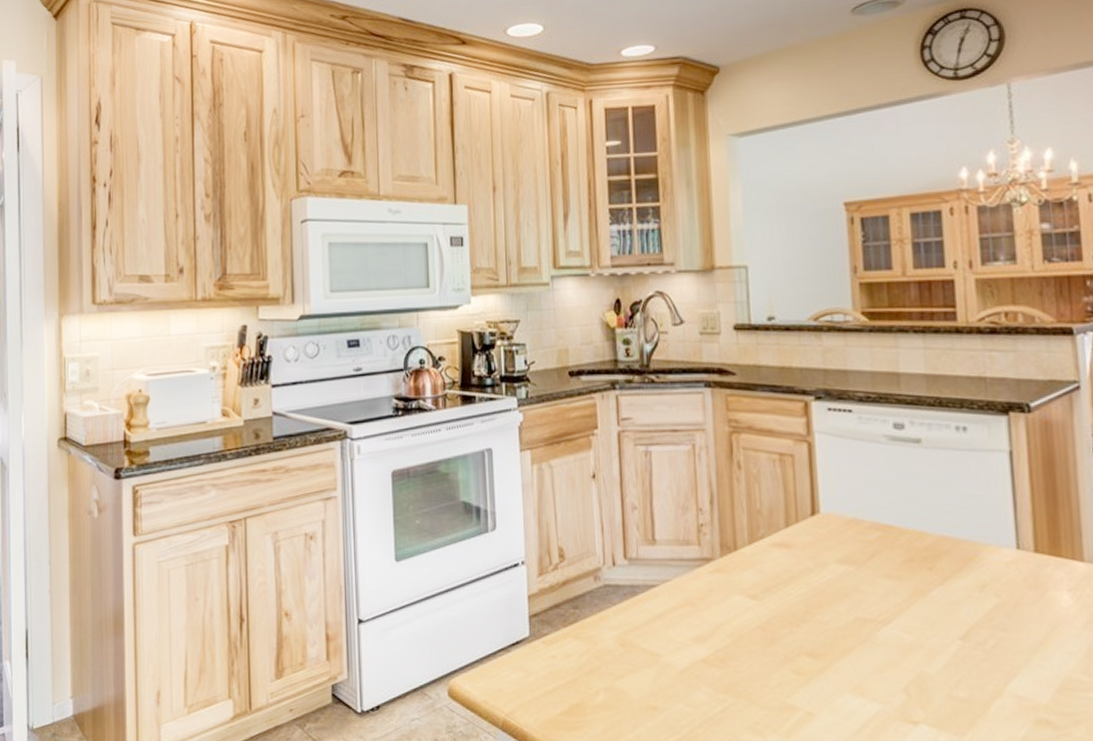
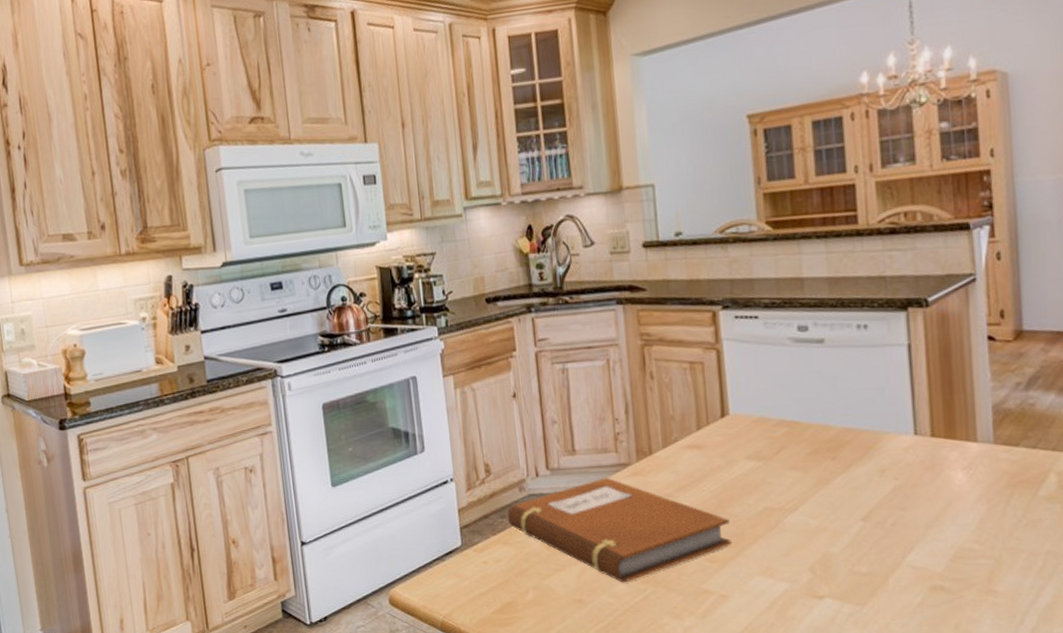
notebook: none [580,572,820,691] -> present [507,477,732,583]

